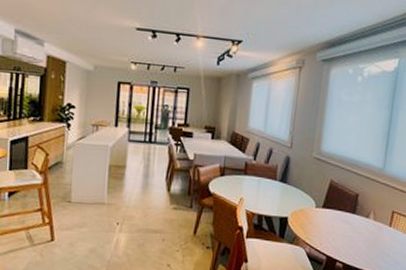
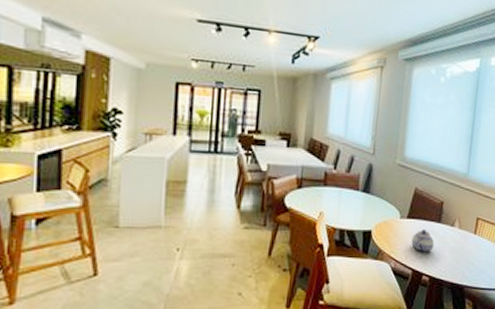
teapot: none [326,219,349,241] -> present [411,230,435,253]

